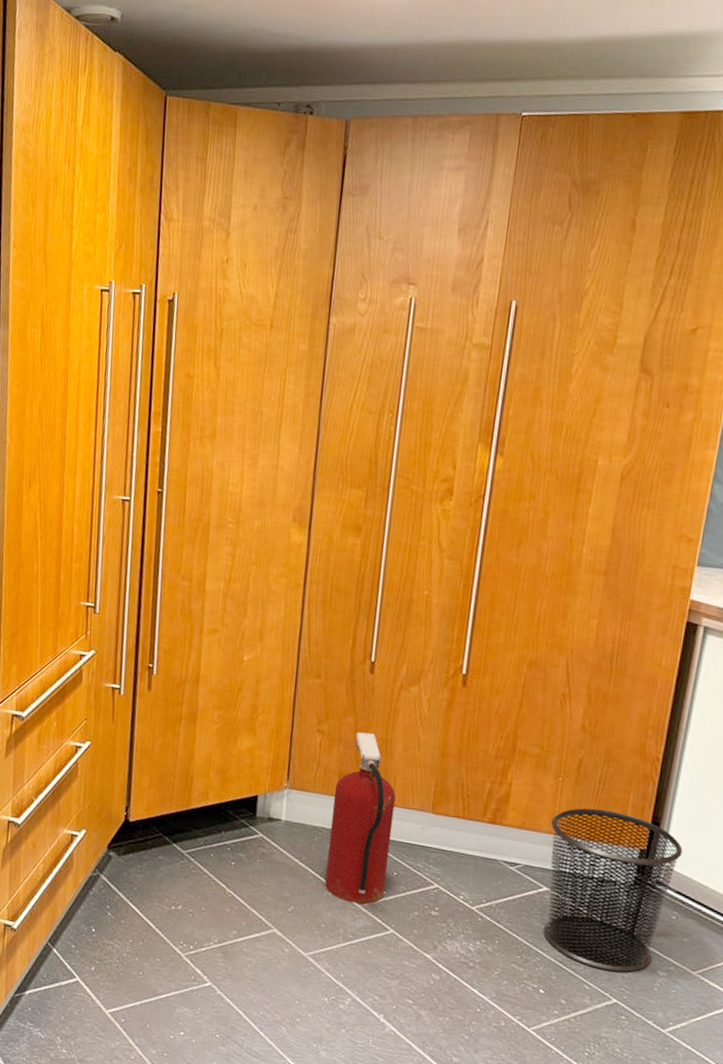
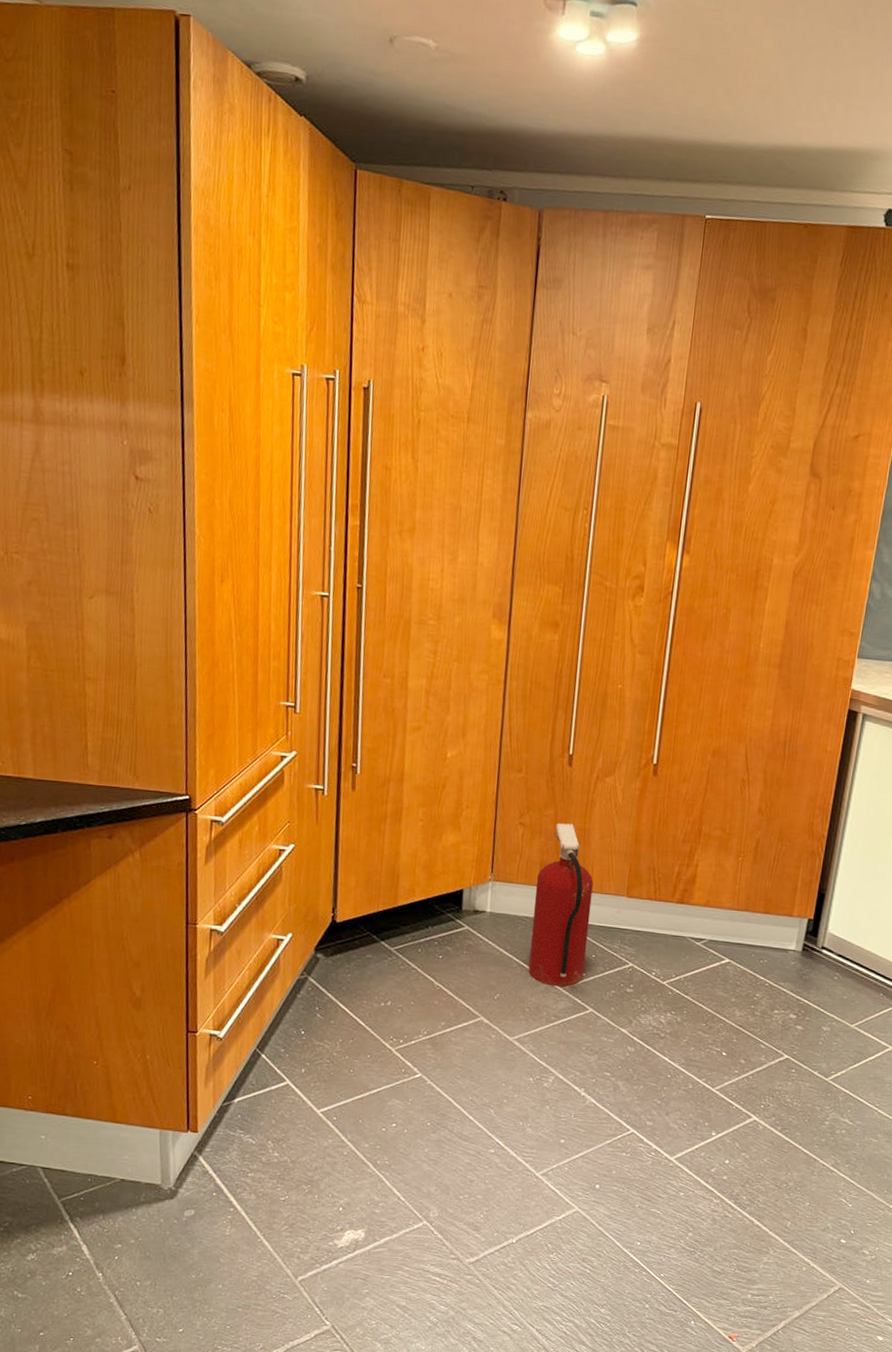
waste bin: present [543,808,683,973] -> none [725,884,844,1031]

